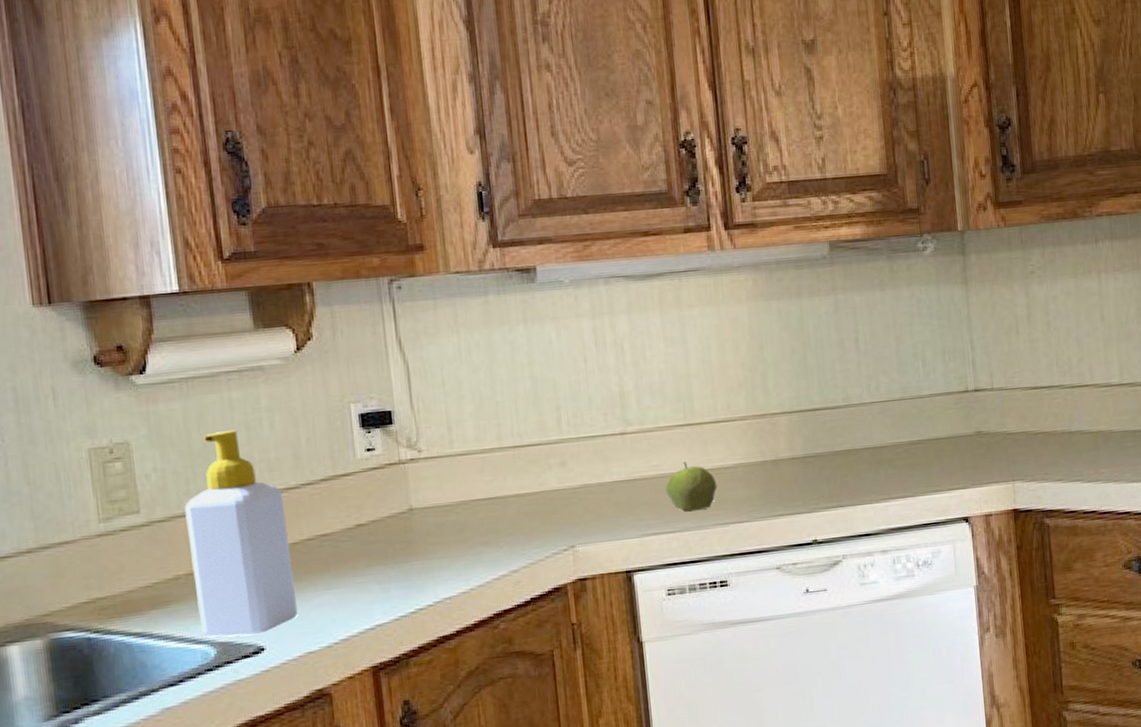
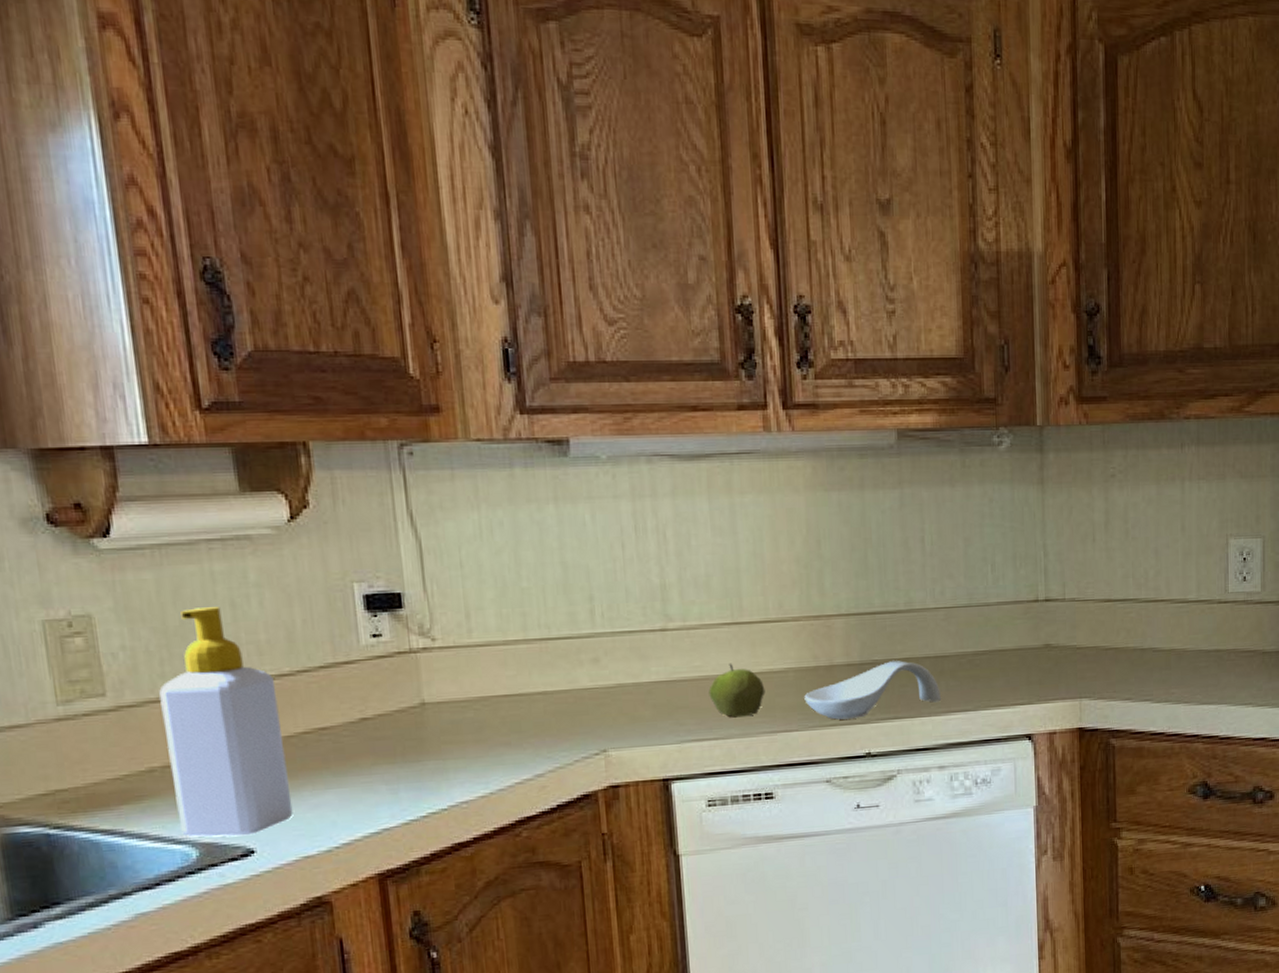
spoon rest: none [753,452,881,510] -> present [804,661,941,720]

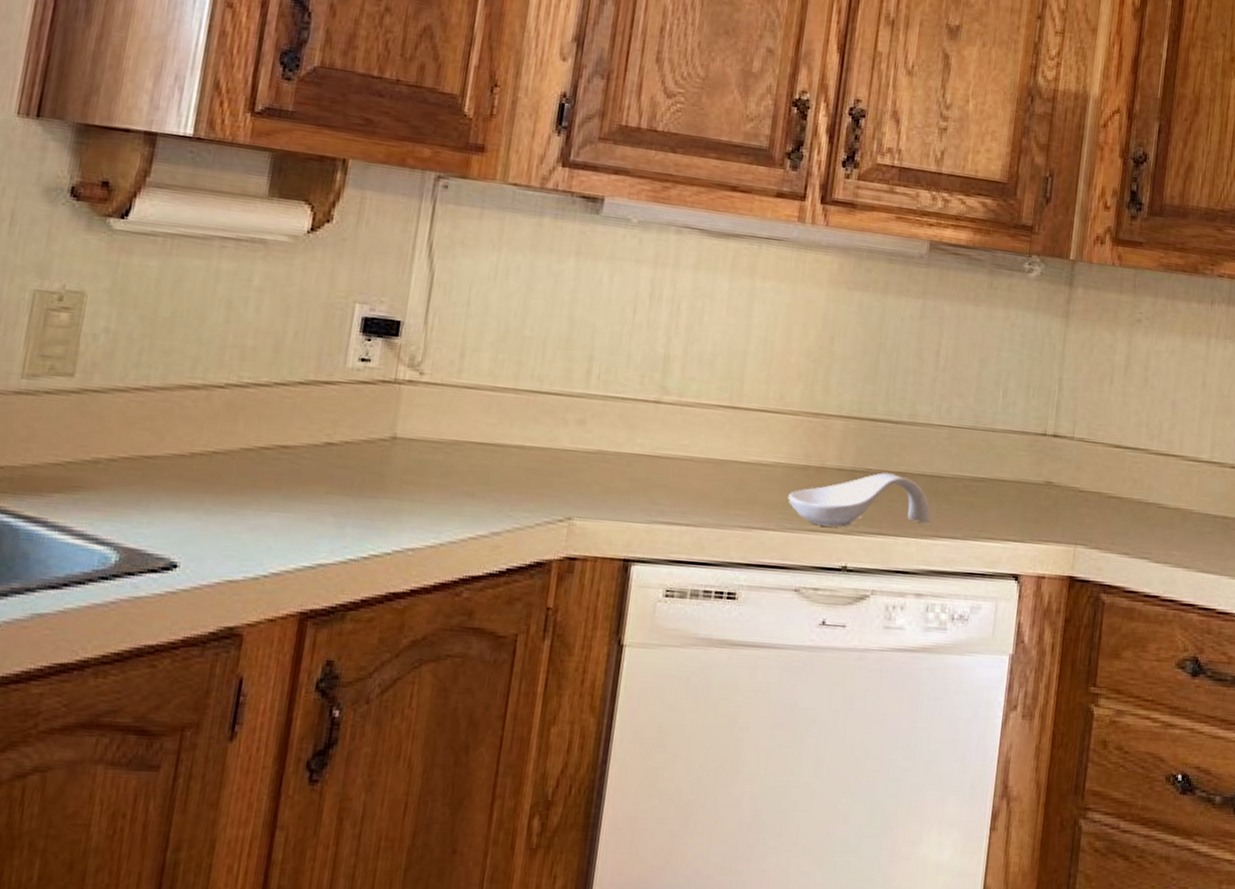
soap bottle: present [159,607,293,837] -> none [107,302,249,548]
apple: present [708,663,766,718] -> none [690,447,750,507]

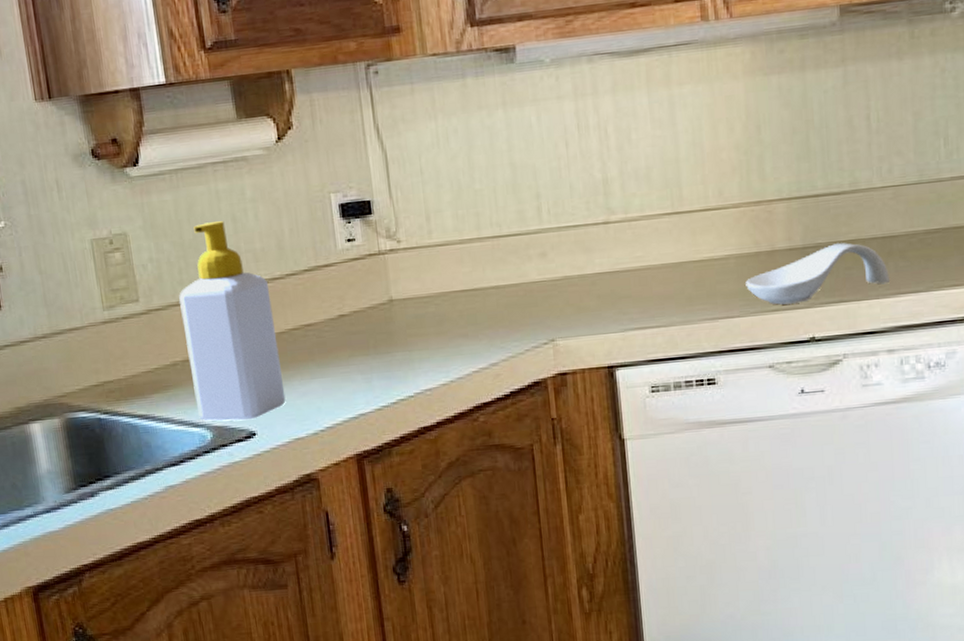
soap bottle: none [107,302,249,548] -> present [179,221,286,421]

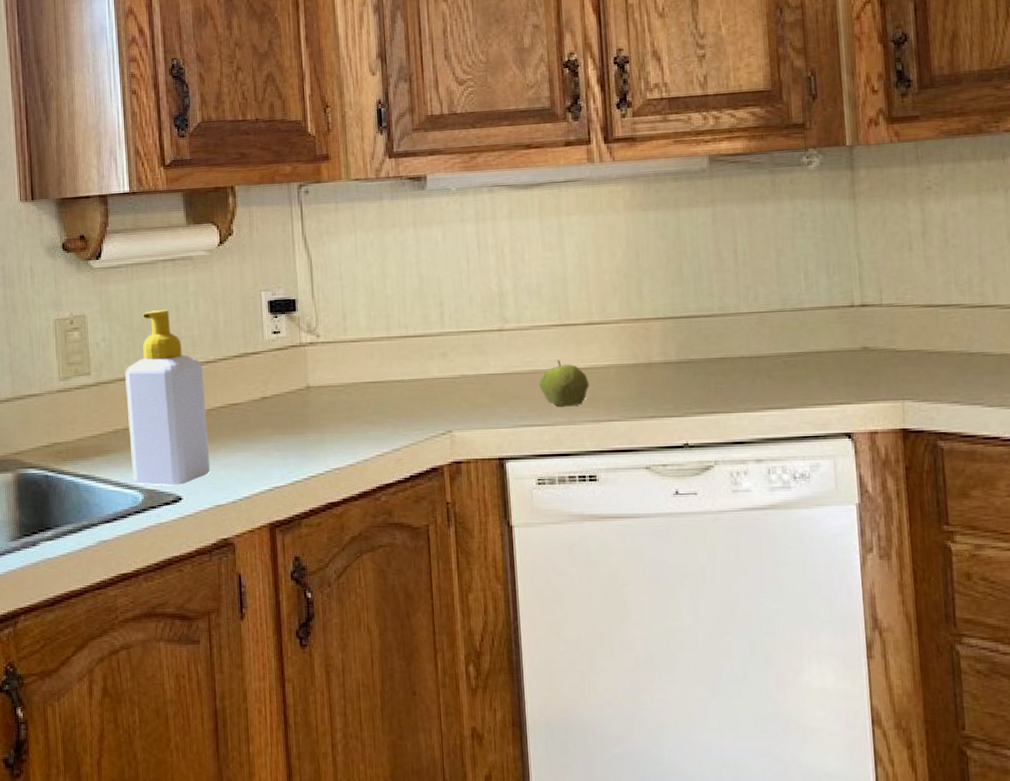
apple: none [650,252,707,306] -> present [539,359,590,407]
spoon rest: present [745,243,889,305] -> none [625,360,756,412]

